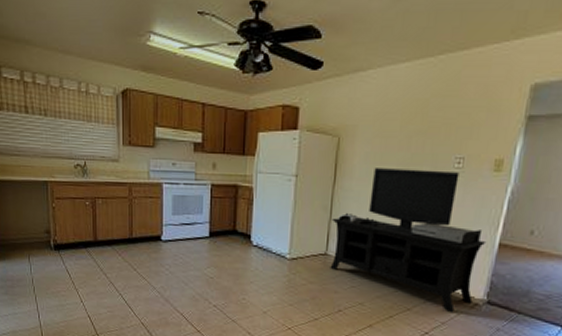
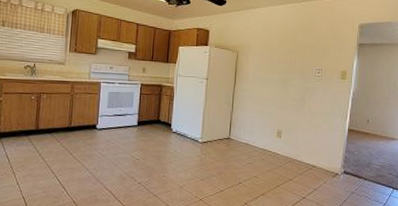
media console: present [330,168,487,312] -> none [232,75,340,181]

